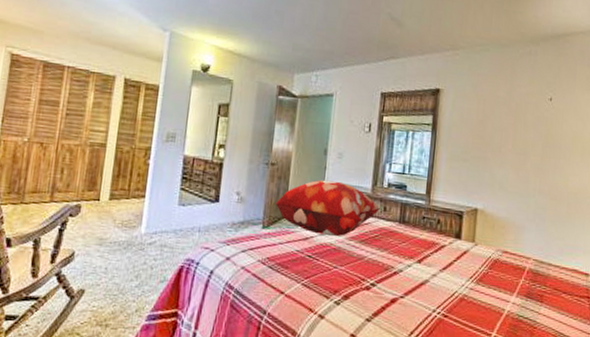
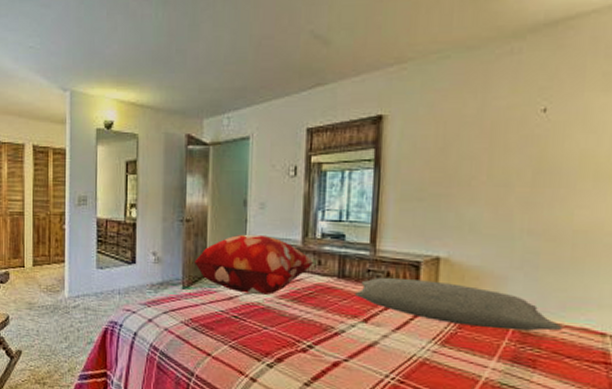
pillow: none [412,224,561,272] -> present [355,278,563,331]

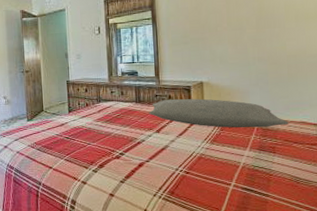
decorative pillow: present [195,234,313,296] -> none [34,77,118,121]

